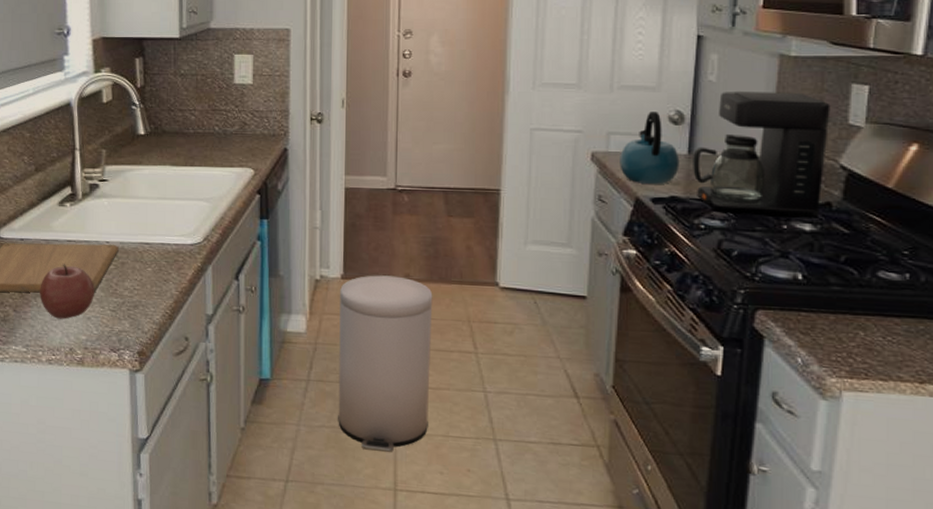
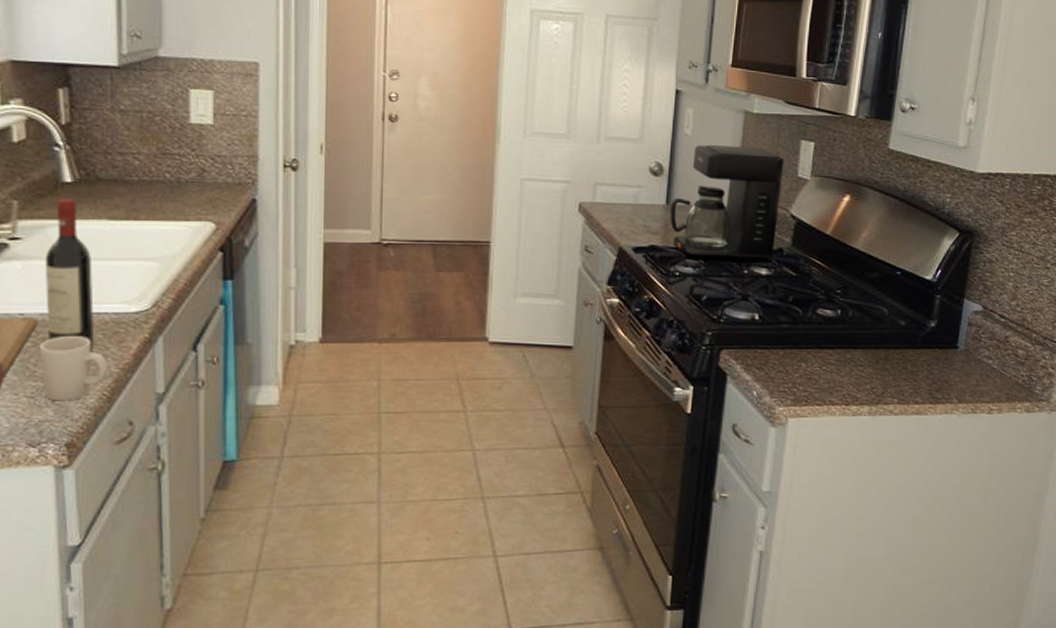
mug: none [119,261,170,316] -> present [39,335,109,402]
wine bottle: none [124,148,160,274] -> present [44,199,94,349]
pedal bin: present [338,275,433,453] -> none [316,337,420,526]
kettle: present [620,111,680,185] -> none [605,163,659,235]

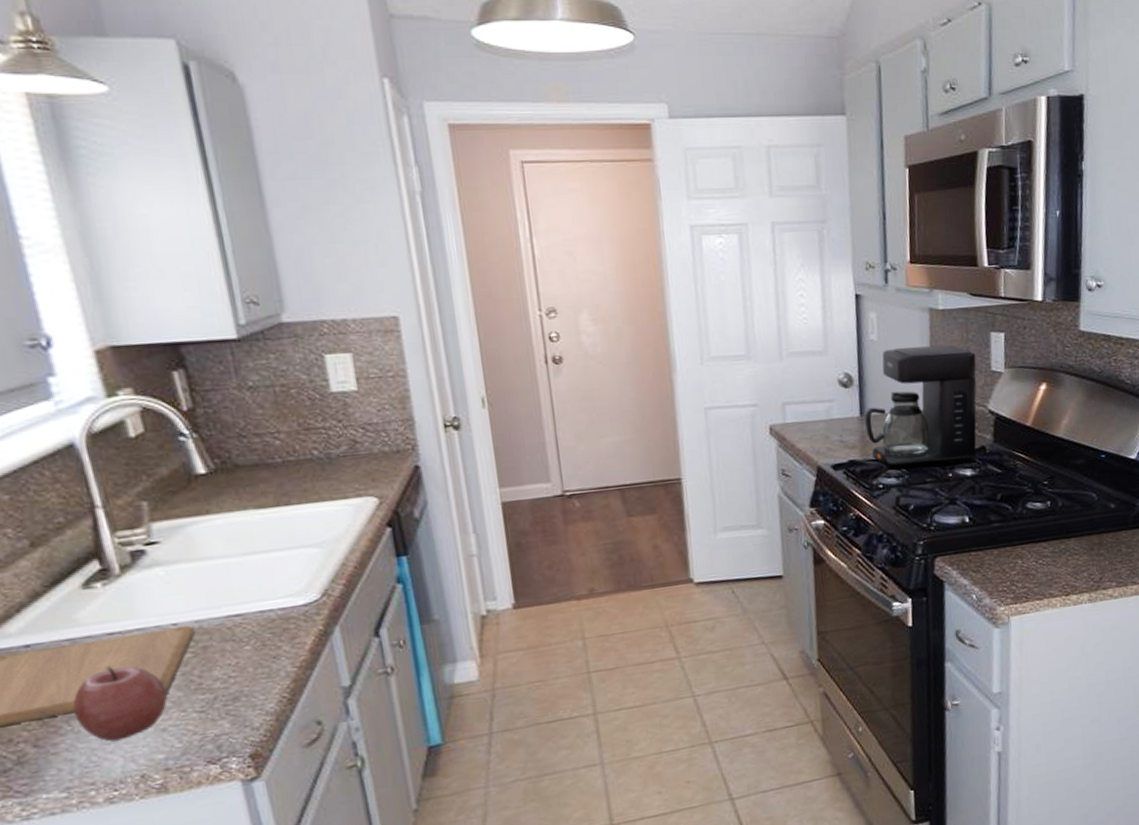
mug: present [39,335,109,402] -> none [200,638,284,712]
wine bottle: present [44,199,94,349] -> none [190,491,263,652]

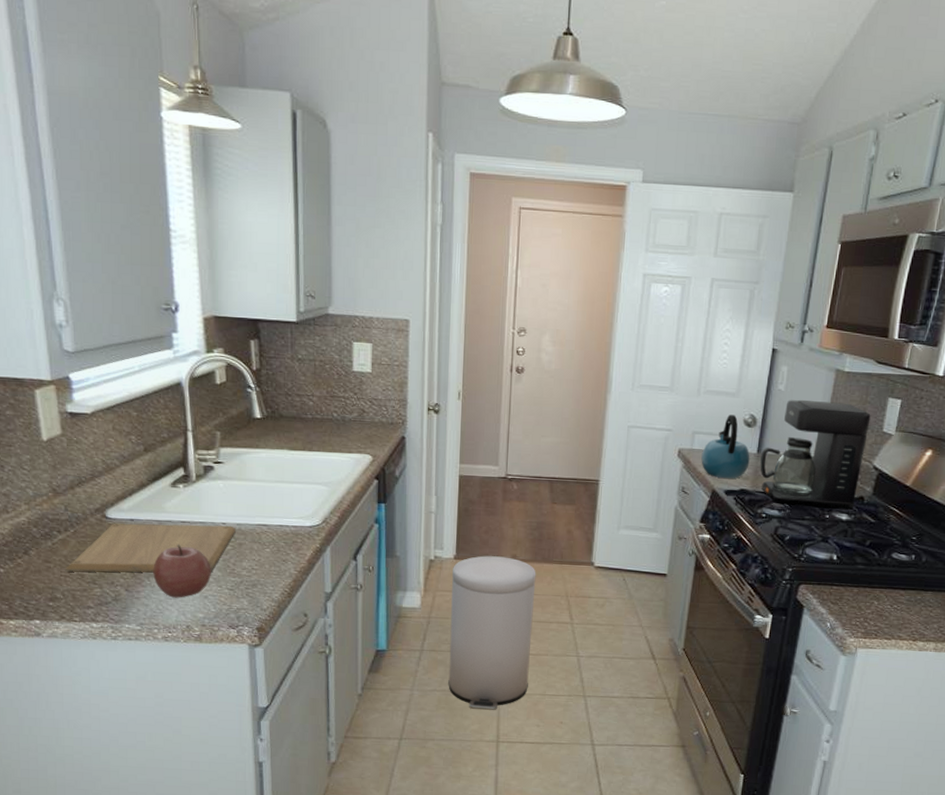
pedal bin: none [513,593,639,793] -> present [448,555,536,711]
kettle: none [797,376,854,452] -> present [701,415,750,479]

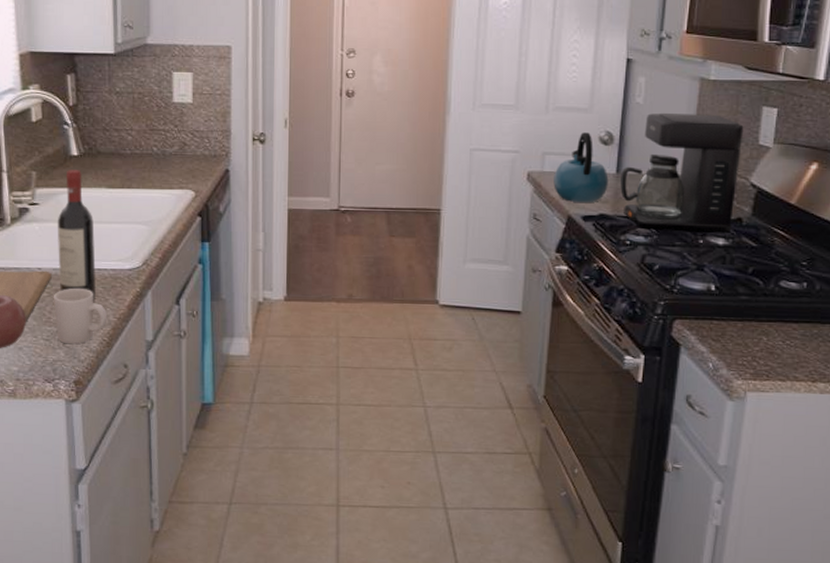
mug: none [237,542,289,594] -> present [53,287,108,345]
wine bottle: none [240,431,278,554] -> present [57,170,96,301]
pedal bin: present [448,555,536,711] -> none [281,296,375,471]

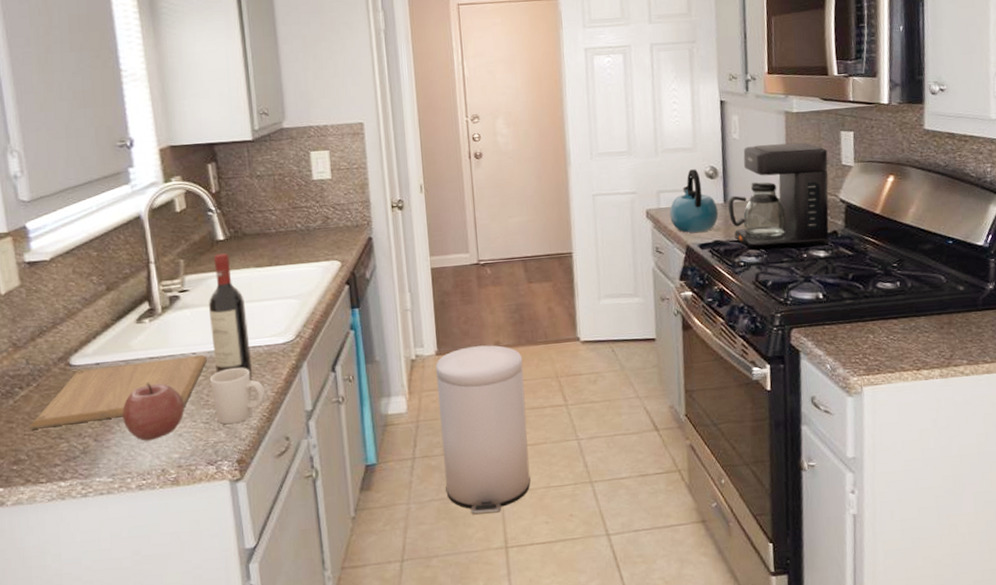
pedal bin: none [281,296,375,471] -> present [436,345,531,515]

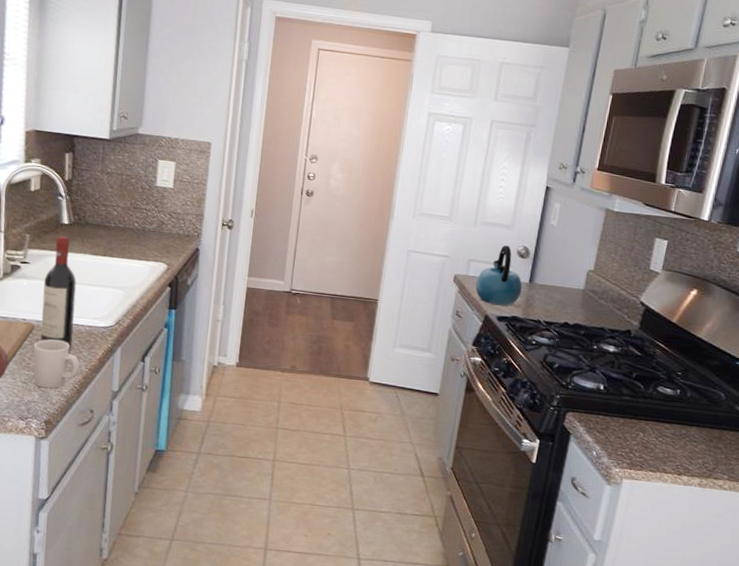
pedal bin: present [436,345,531,515] -> none [222,365,314,518]
coffee maker: present [728,142,830,252] -> none [531,235,639,343]

